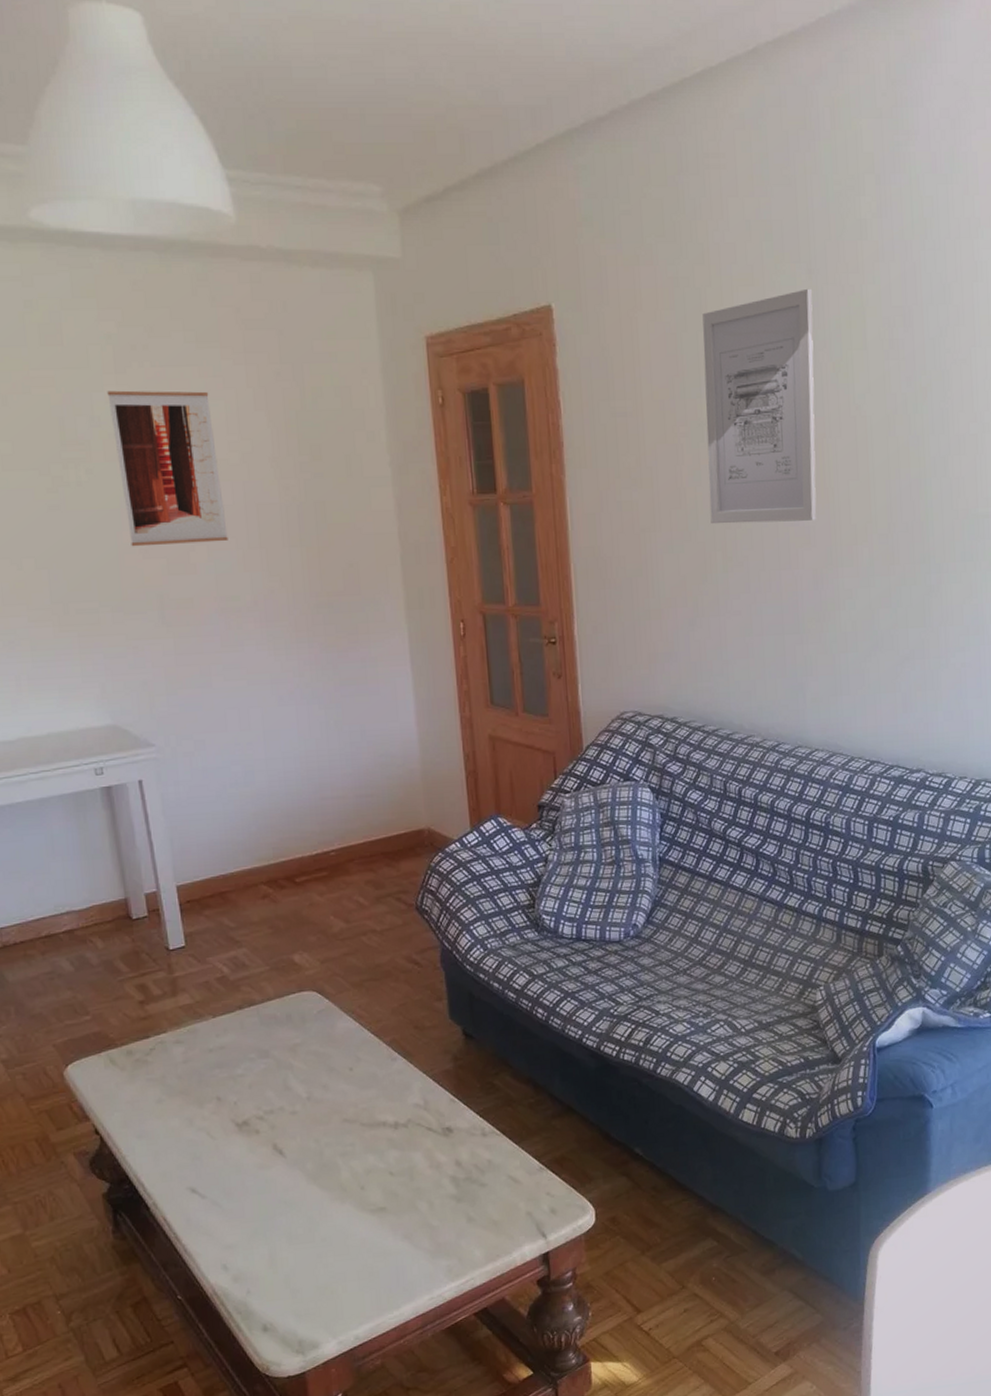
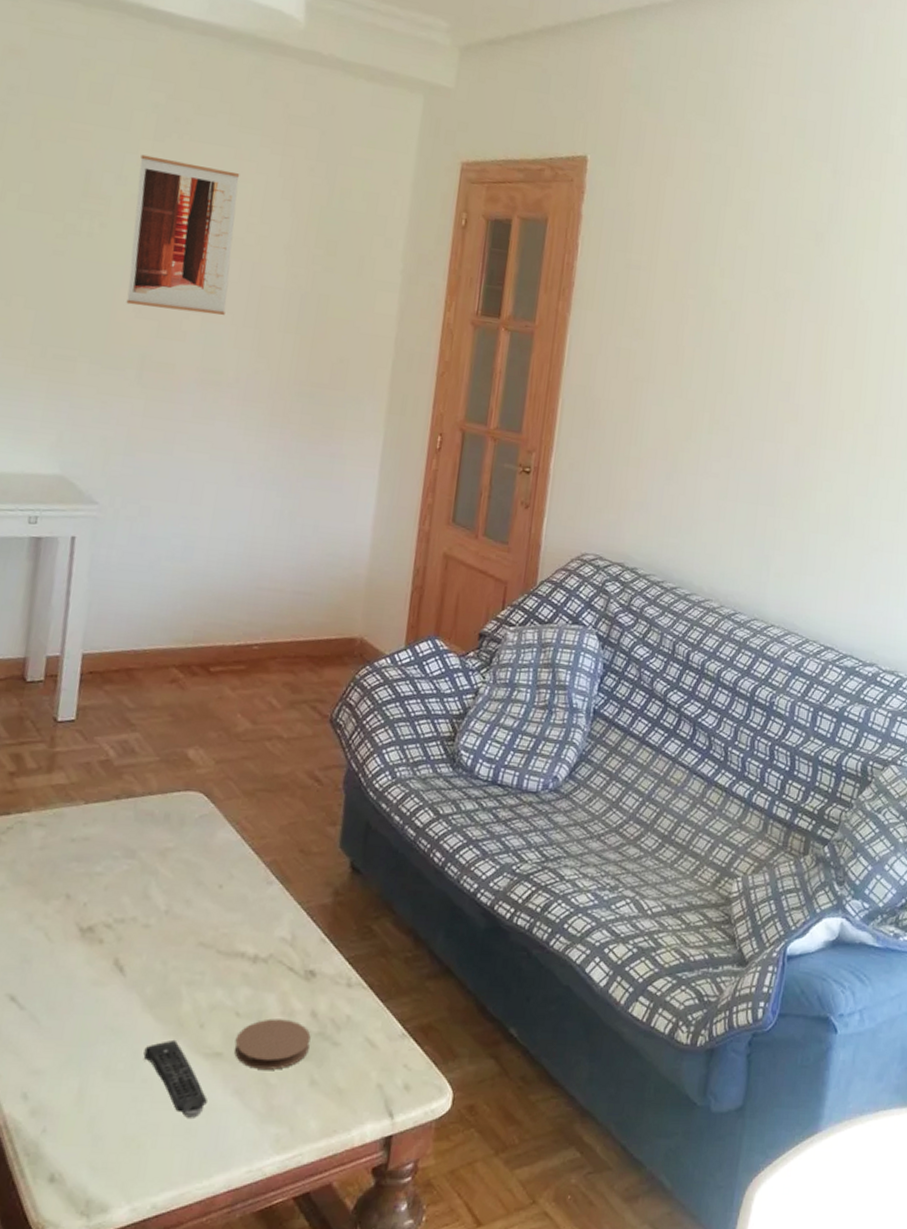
remote control: none [317,1202,383,1264] -> present [143,1039,209,1118]
coaster: none [394,1171,461,1216] -> present [234,1018,311,1070]
wall art: present [702,288,817,524] -> none [704,186,834,400]

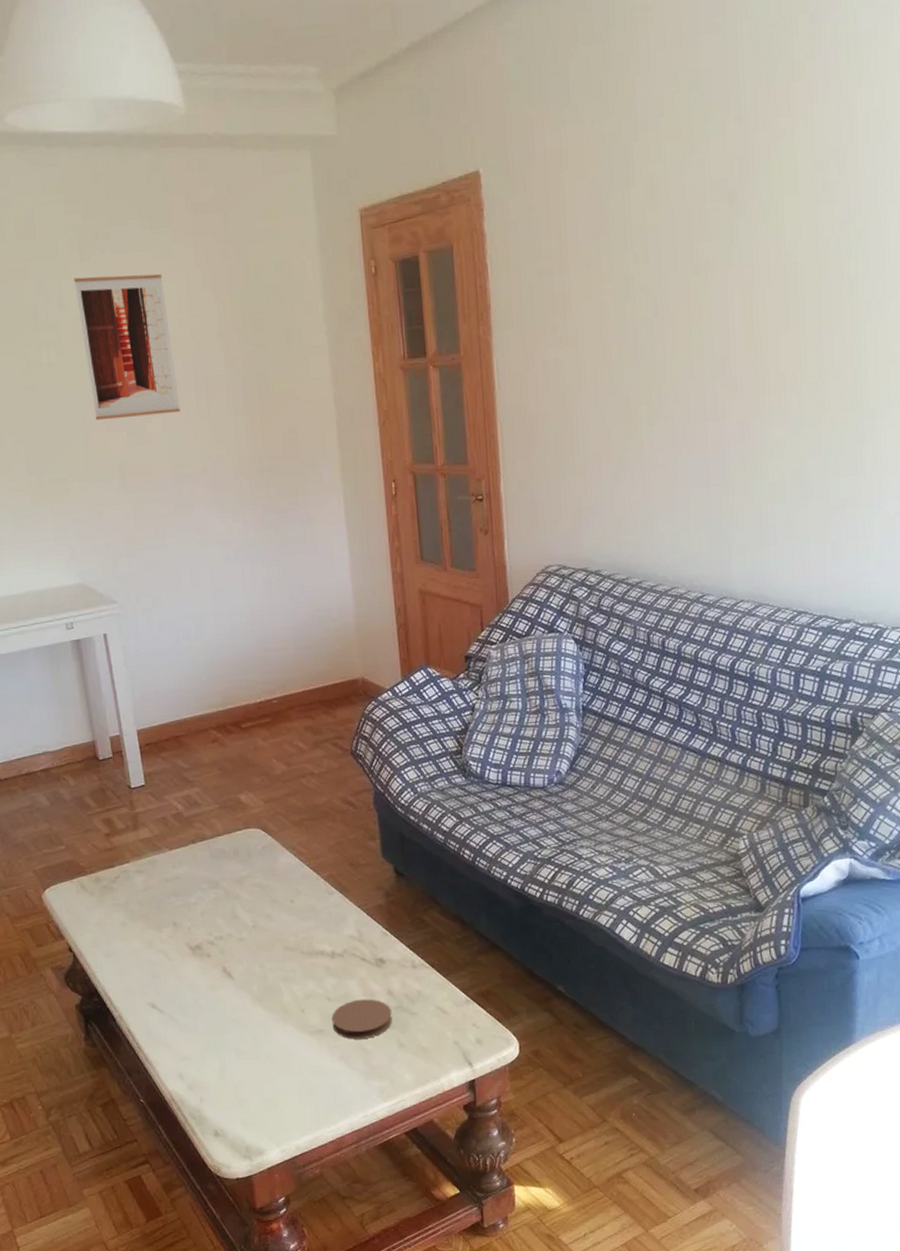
remote control: present [143,1039,209,1118] -> none [262,1023,321,1081]

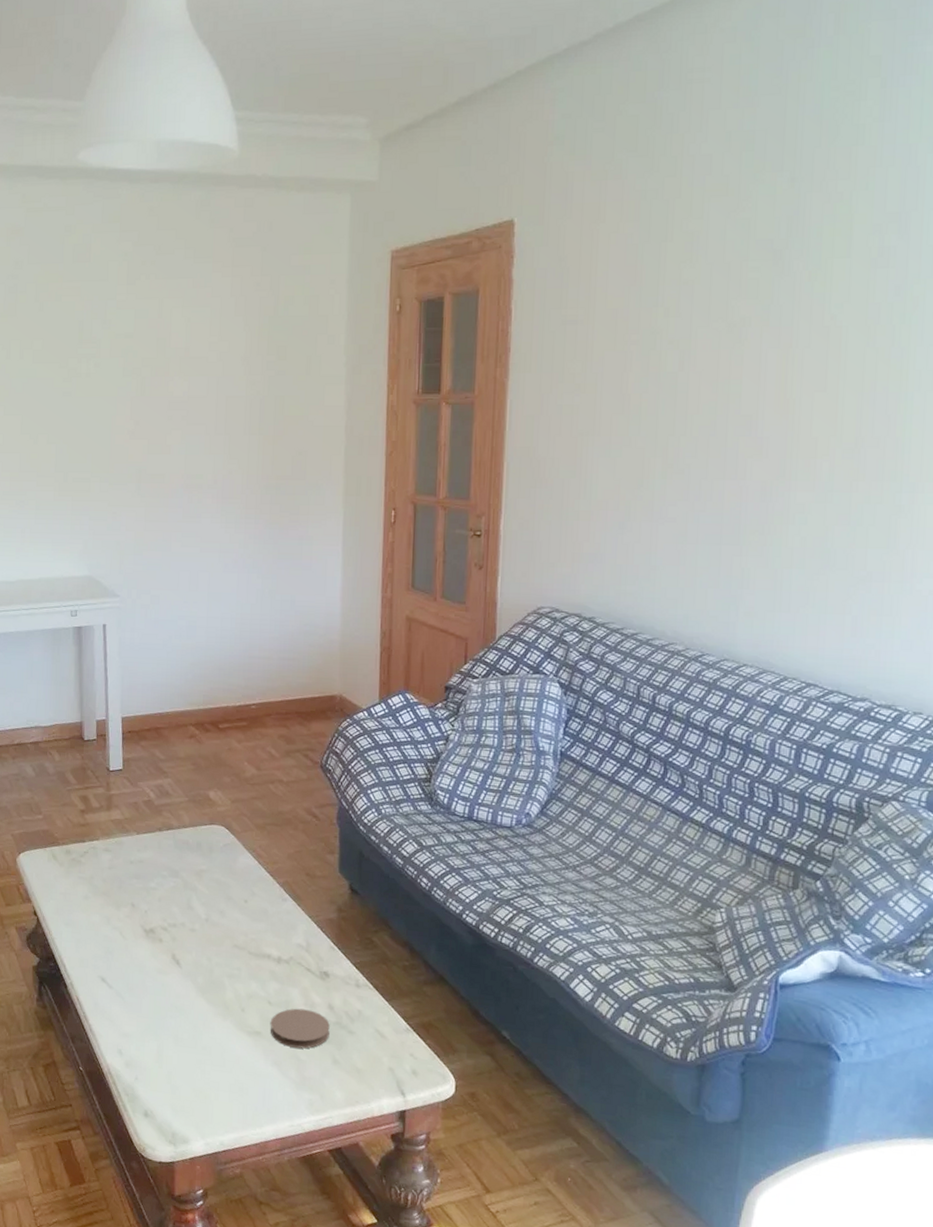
wall art: present [74,273,180,421] -> none [119,298,200,429]

